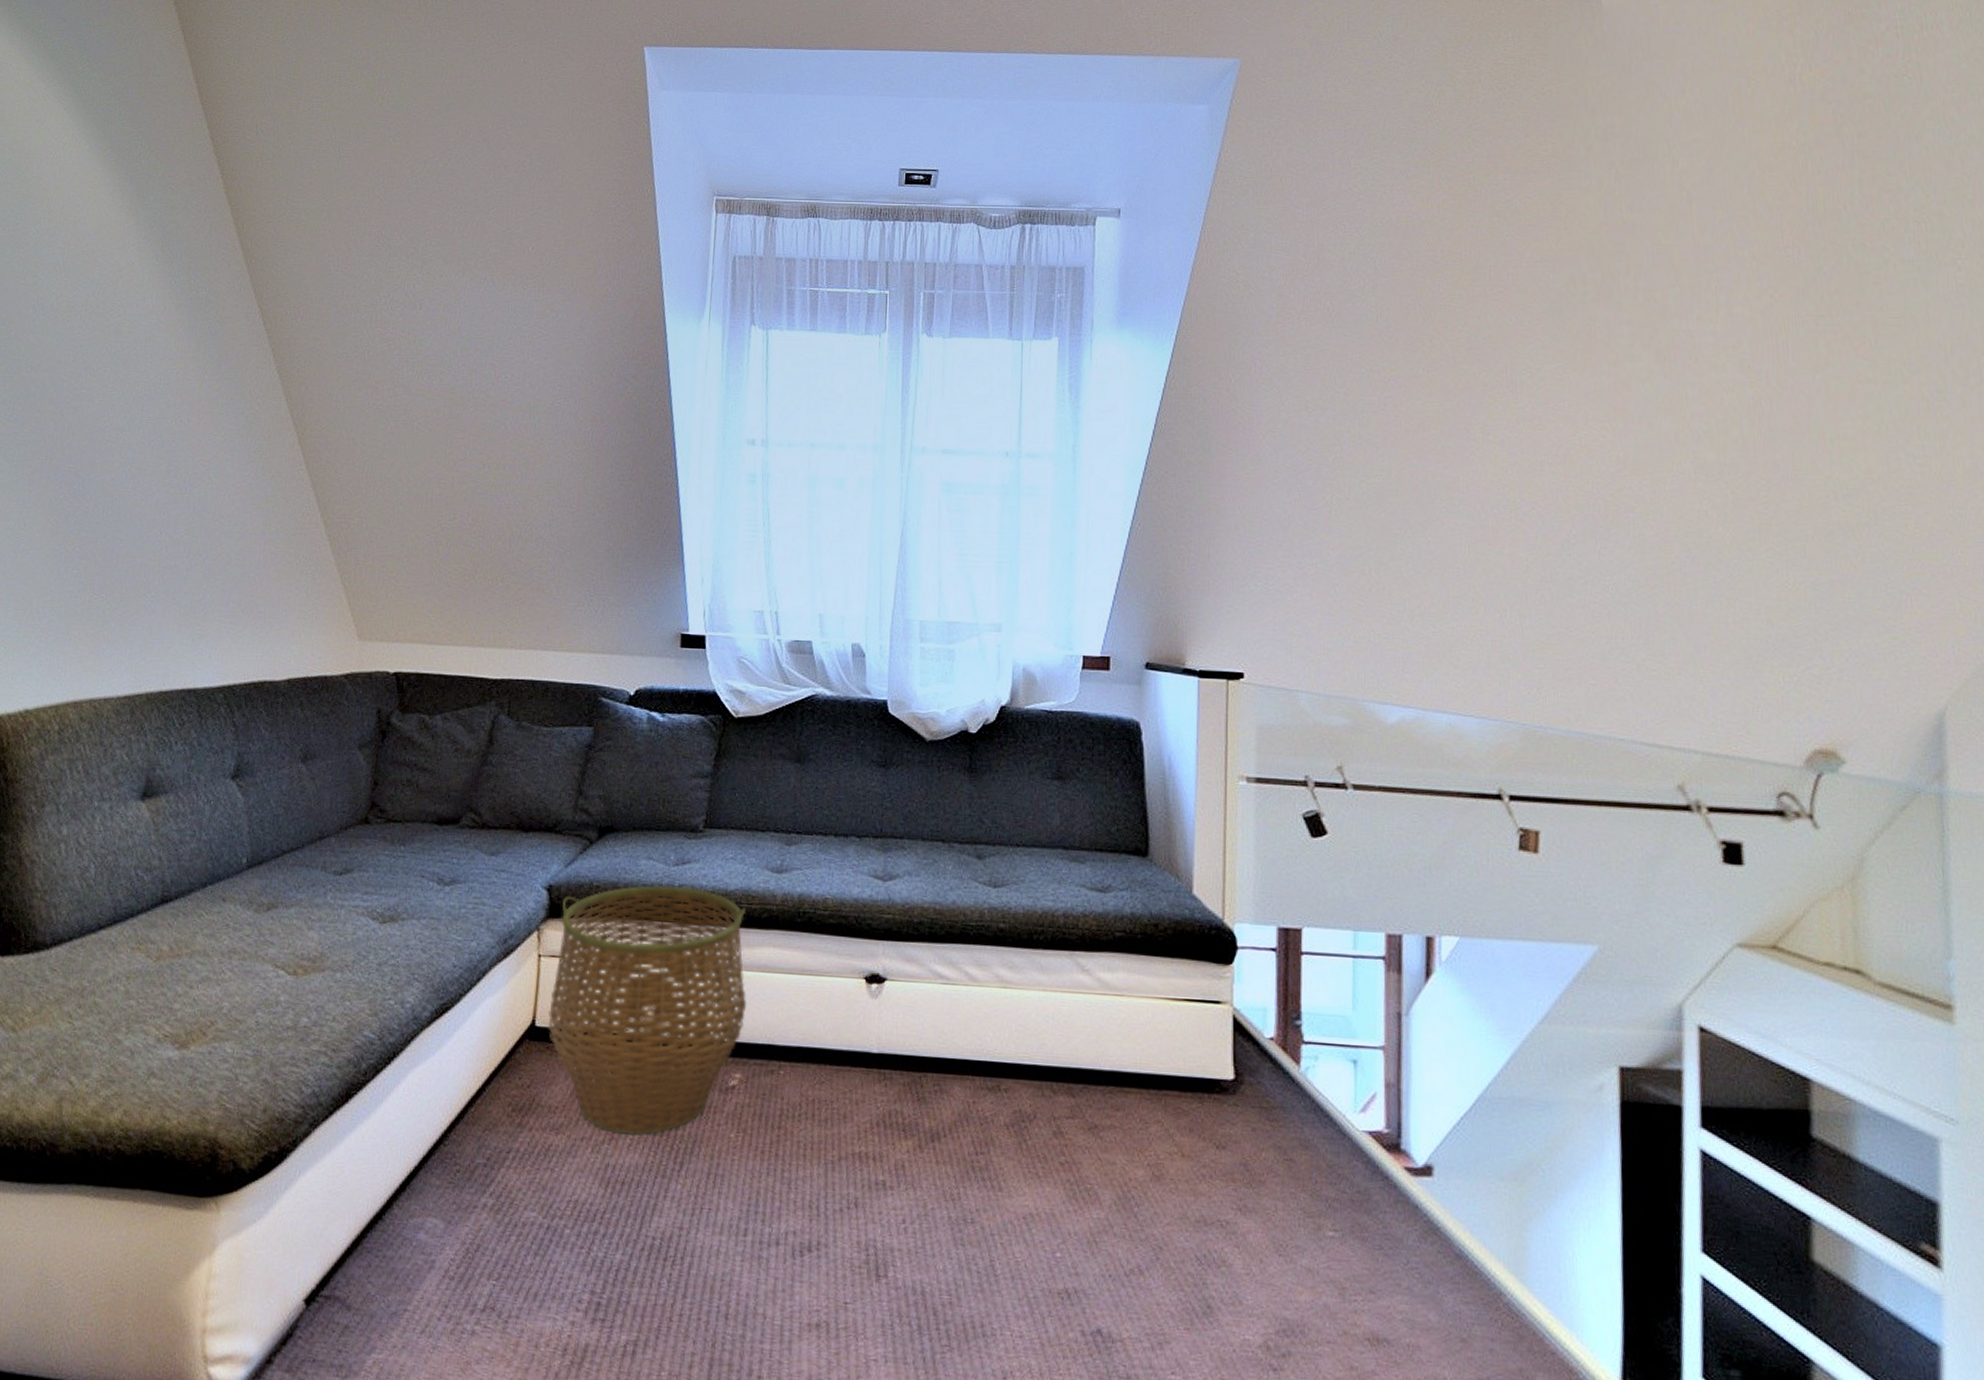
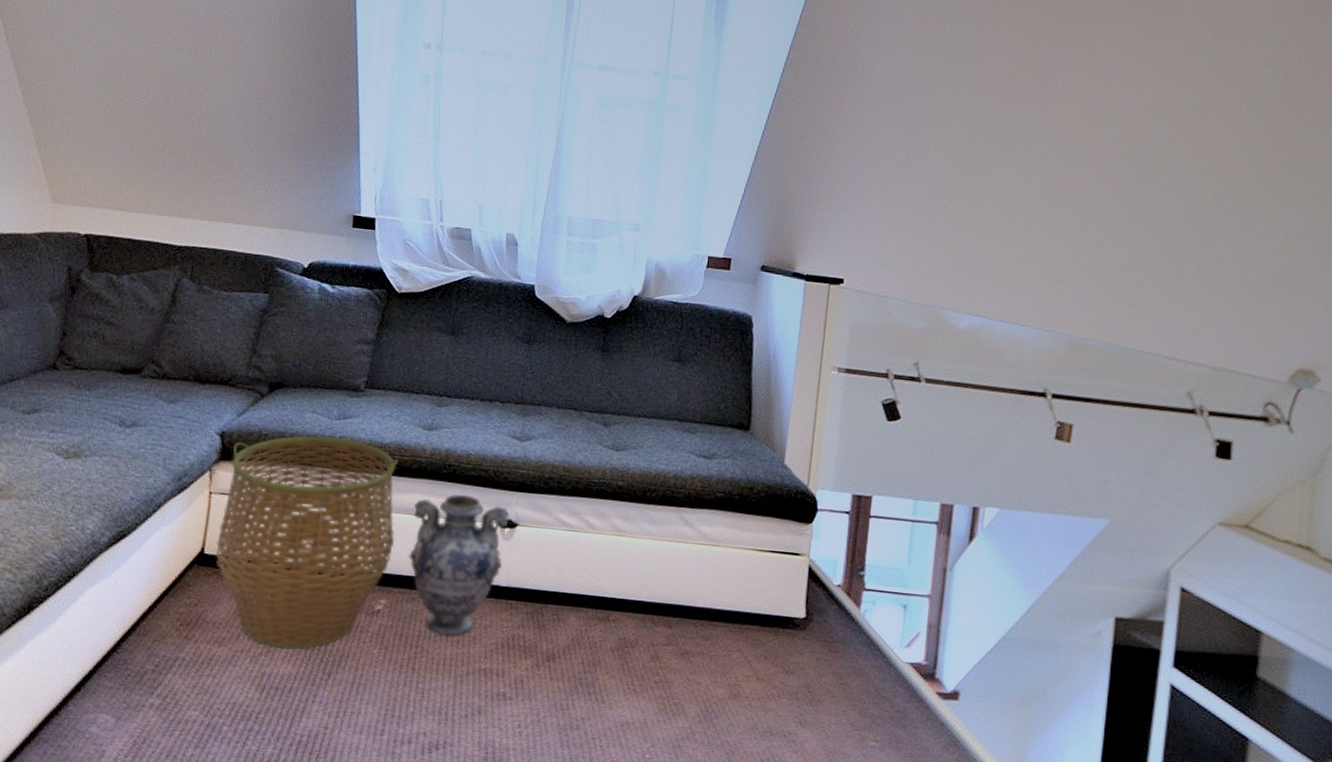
decorative vase: none [762,945,876,1114] -> present [407,493,510,636]

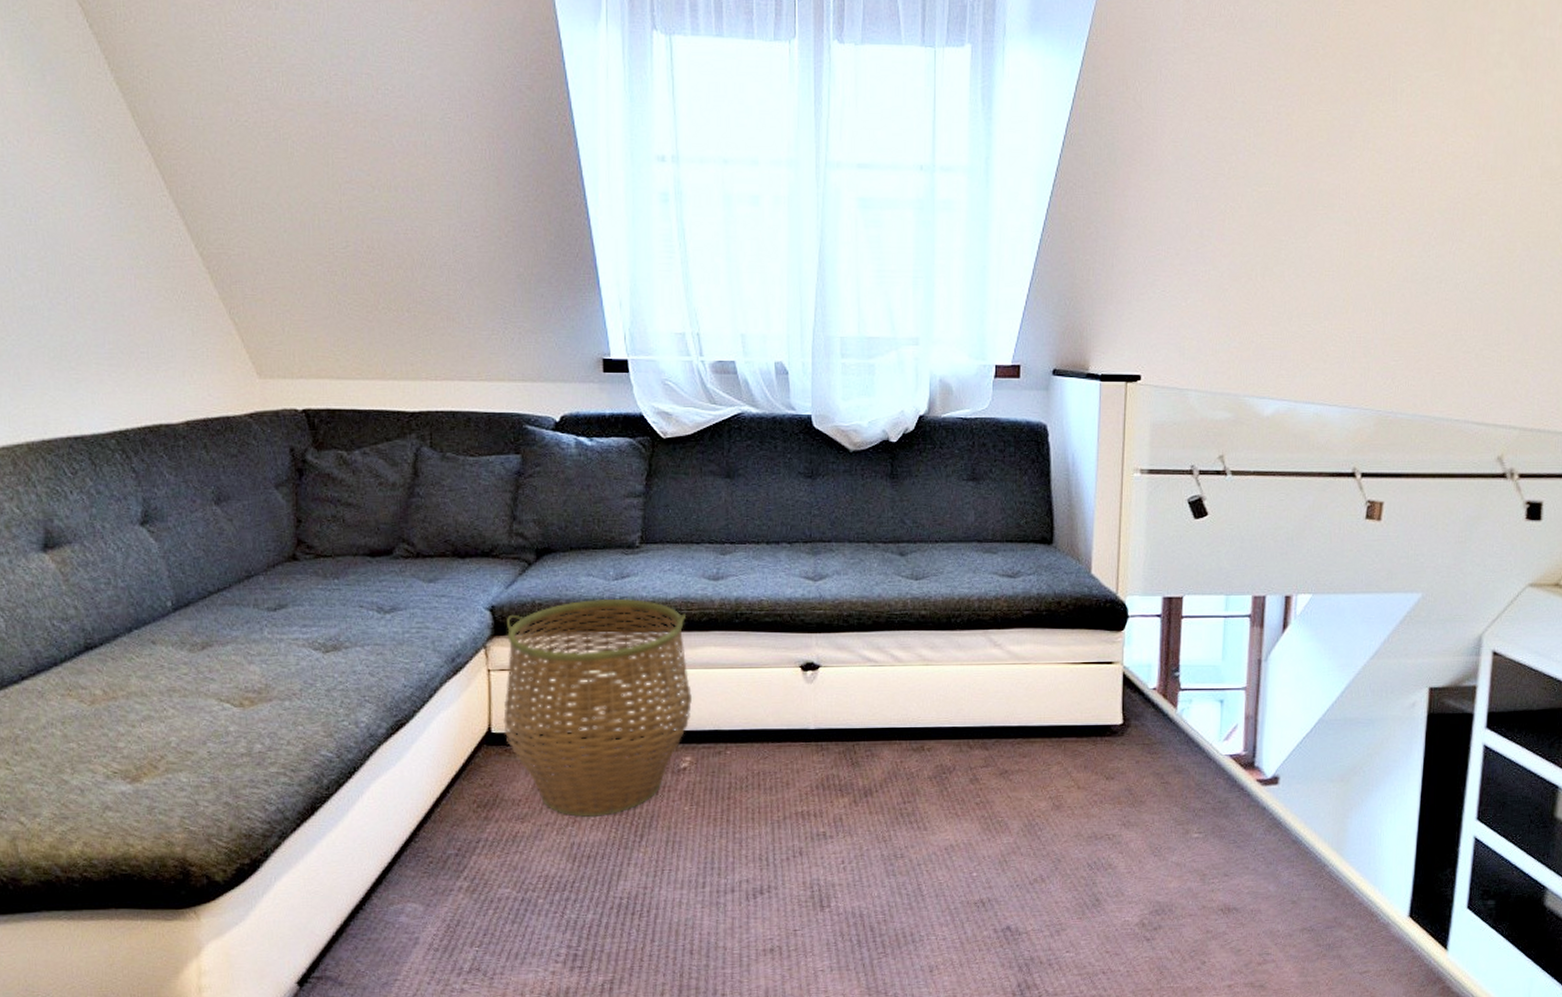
decorative vase: present [407,493,510,636] -> none [708,642,810,784]

